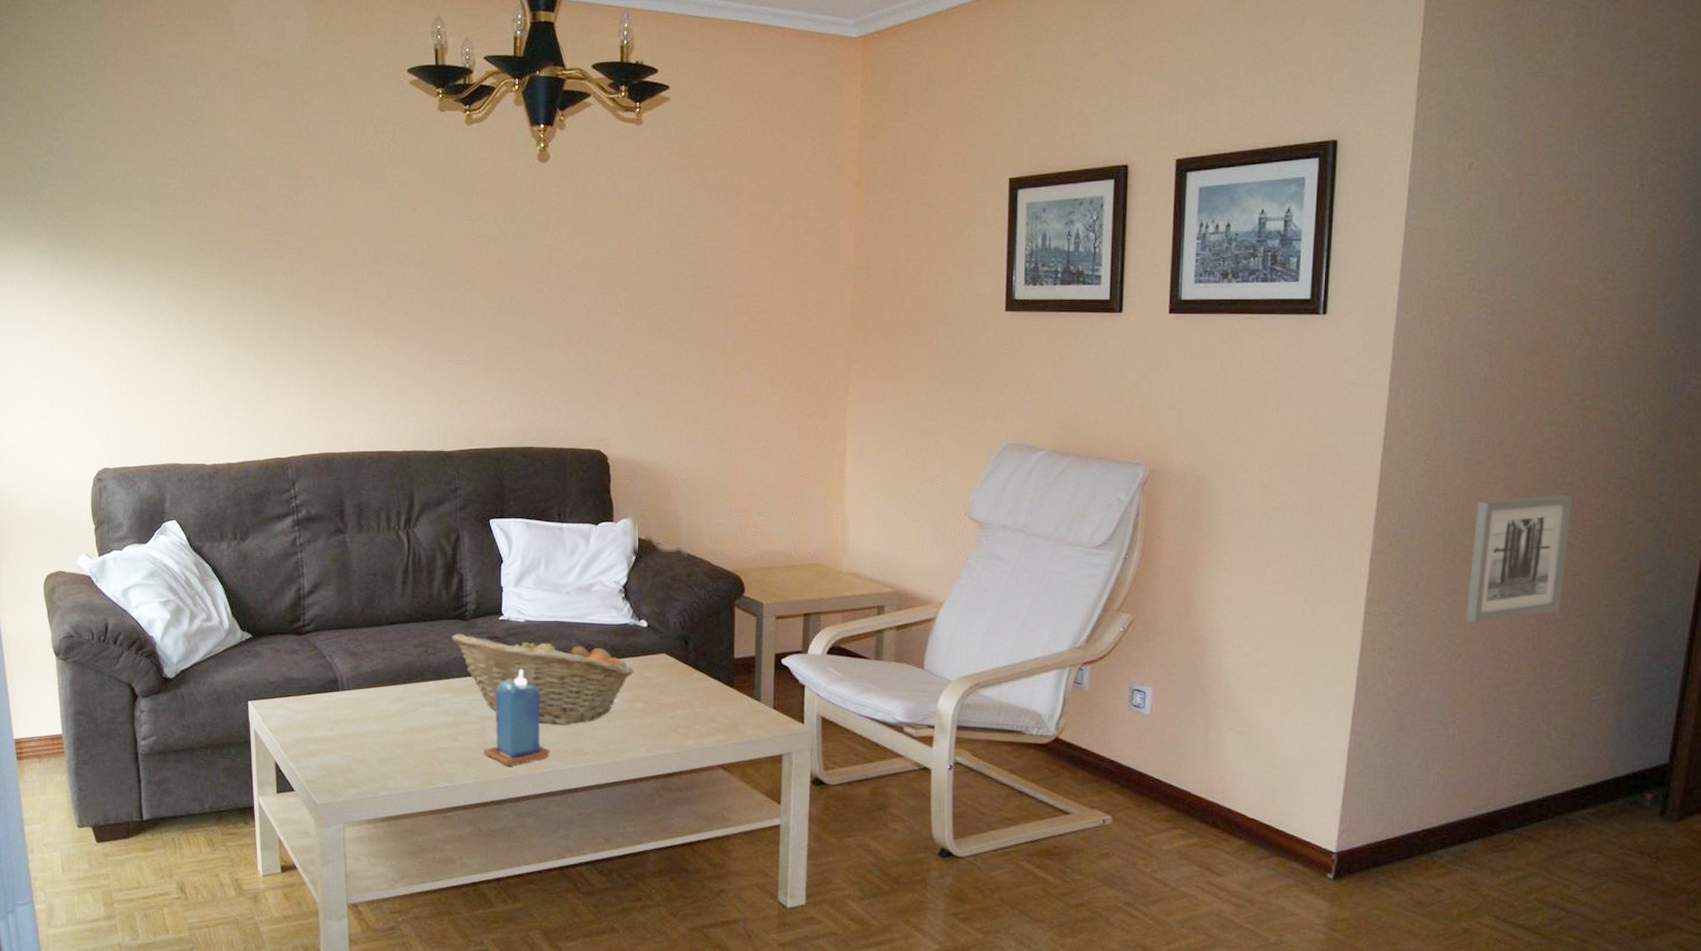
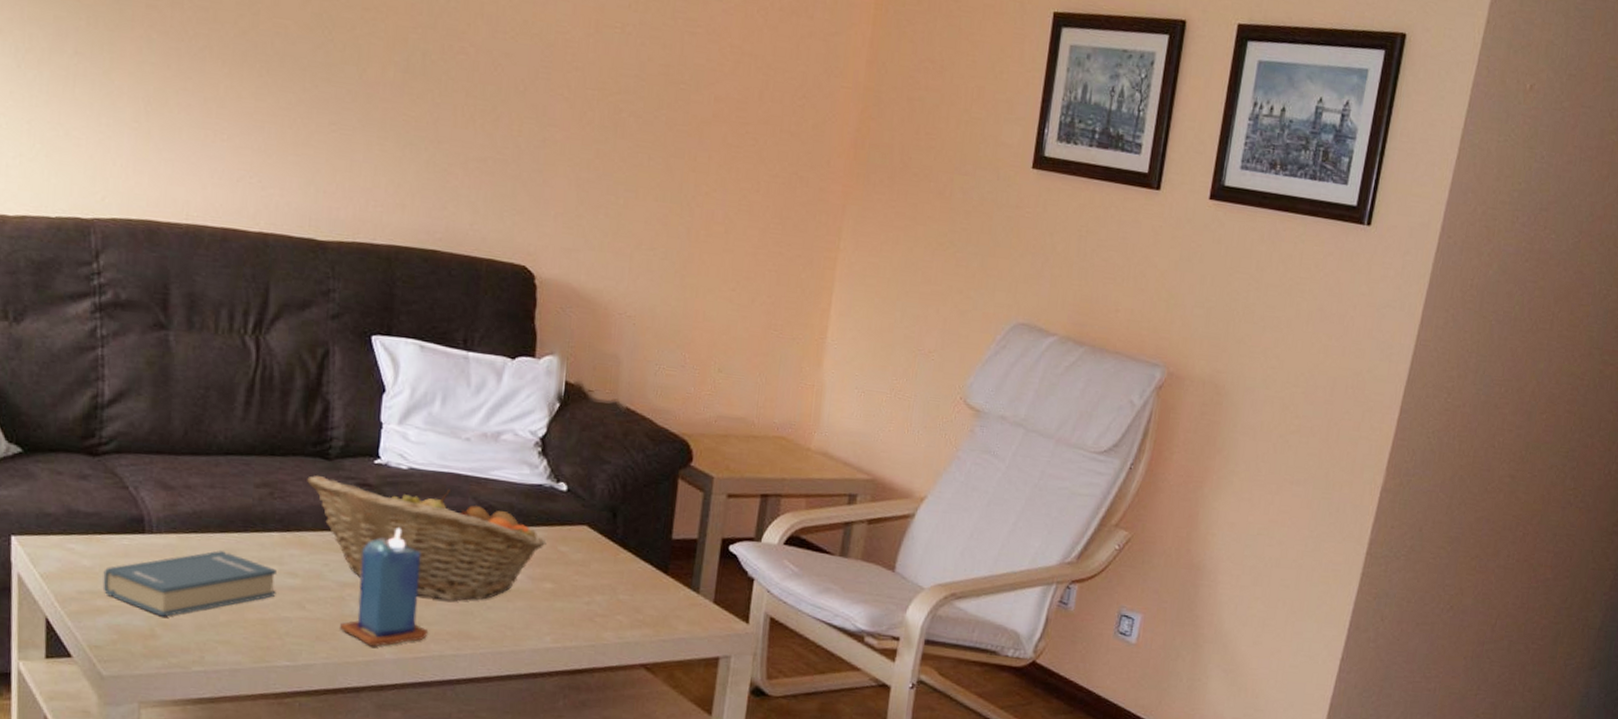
book: none [312,699,435,755] -> present [102,550,276,617]
wall art: present [1465,495,1573,623] -> none [1462,448,1579,576]

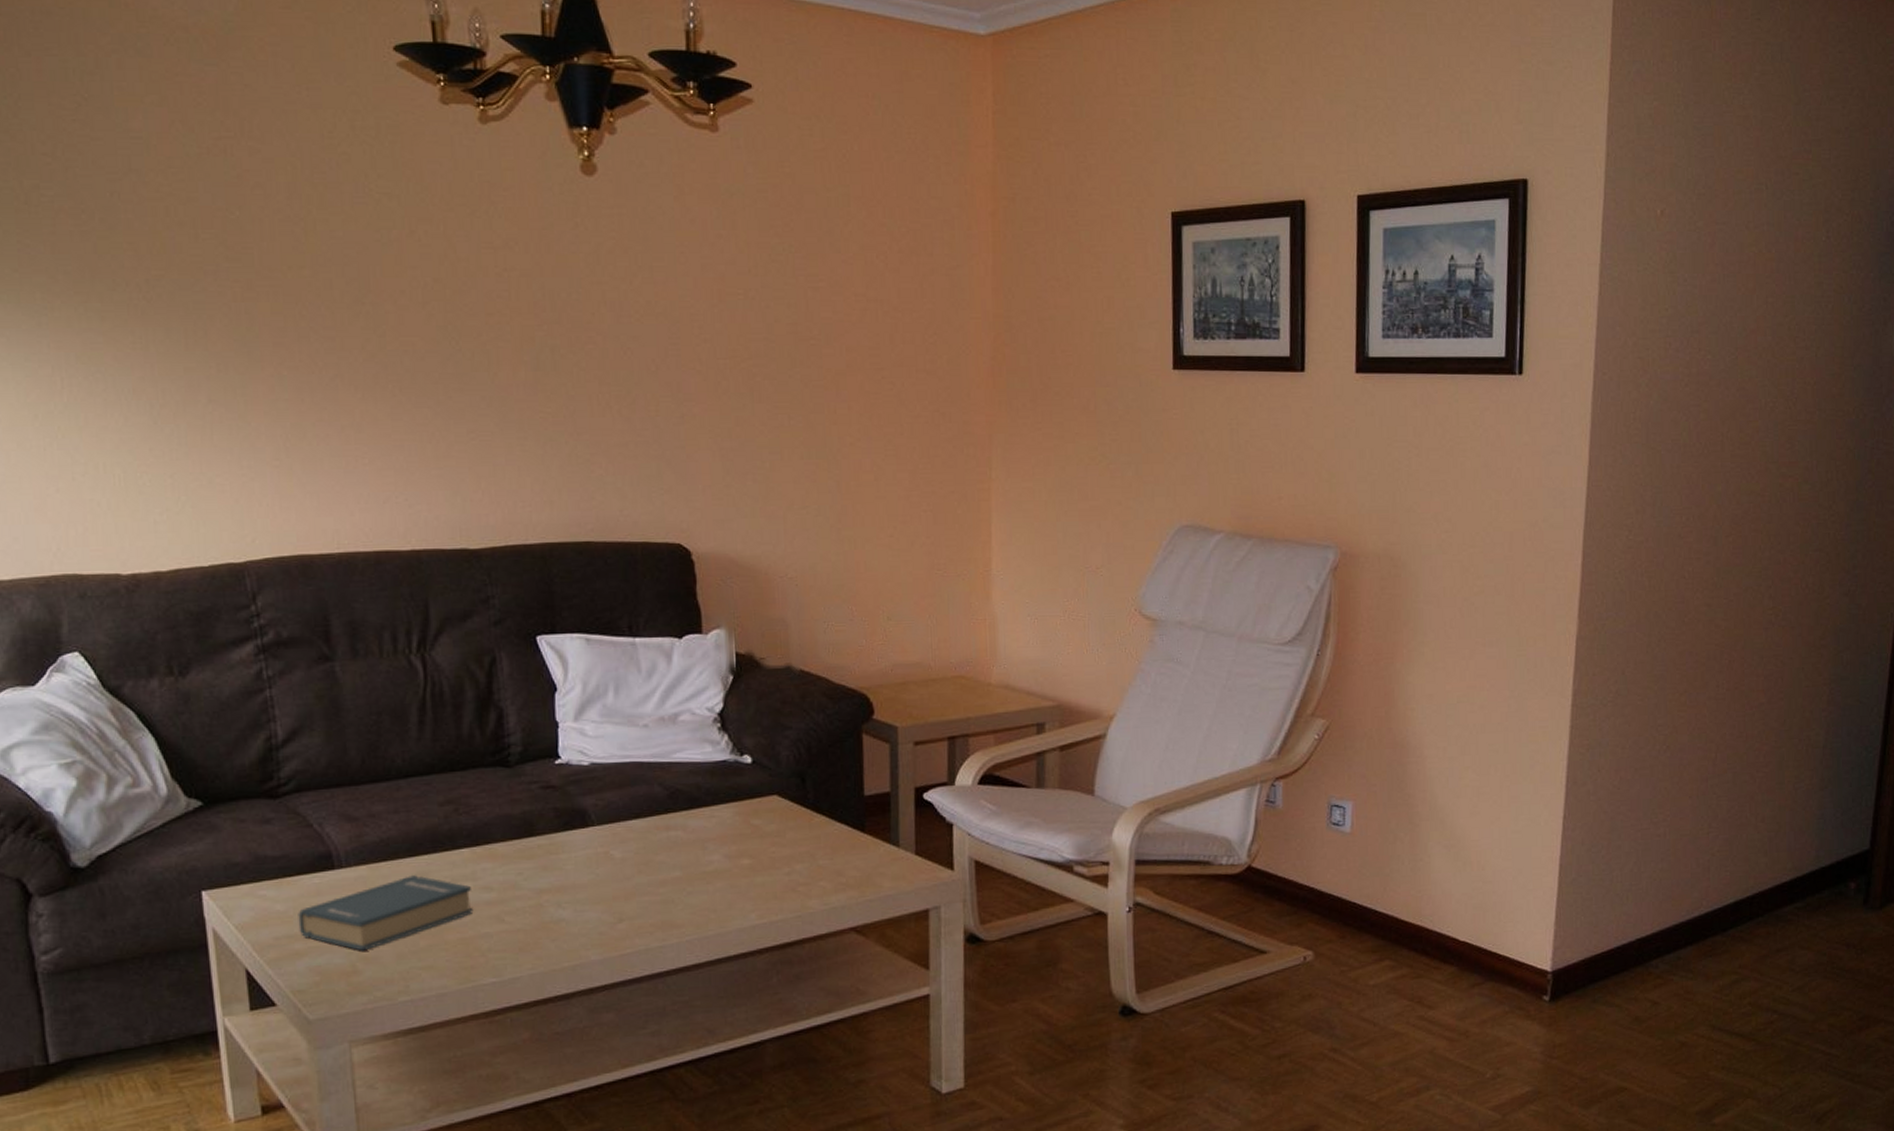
fruit basket: present [307,474,547,601] -> none [490,777,739,893]
candle: present [340,528,427,647] -> none [542,825,630,951]

